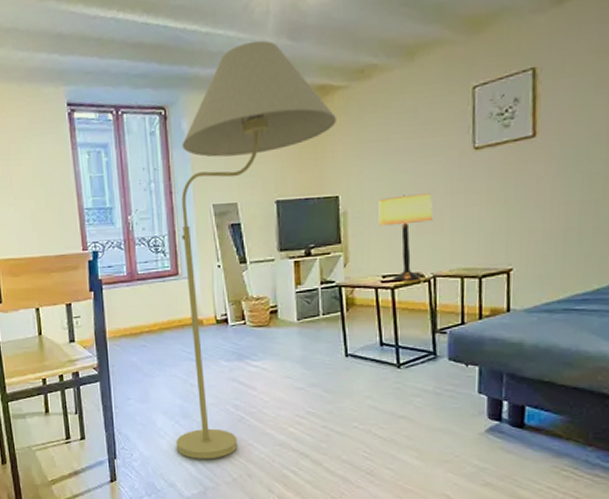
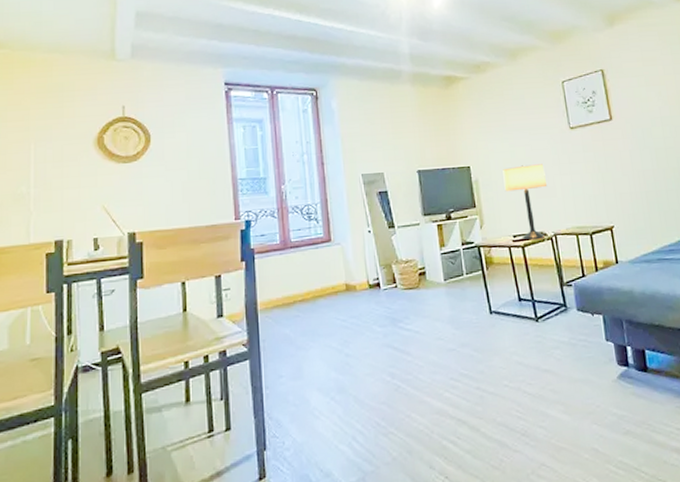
floor lamp: present [175,40,336,459] -> none [331,39,462,440]

